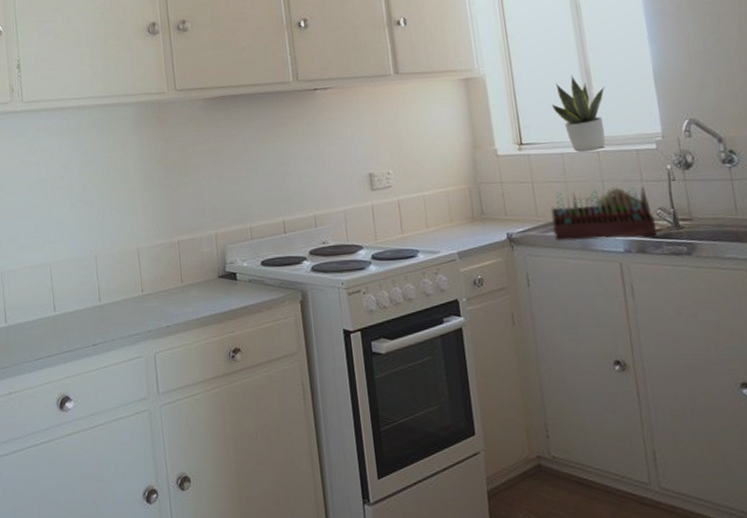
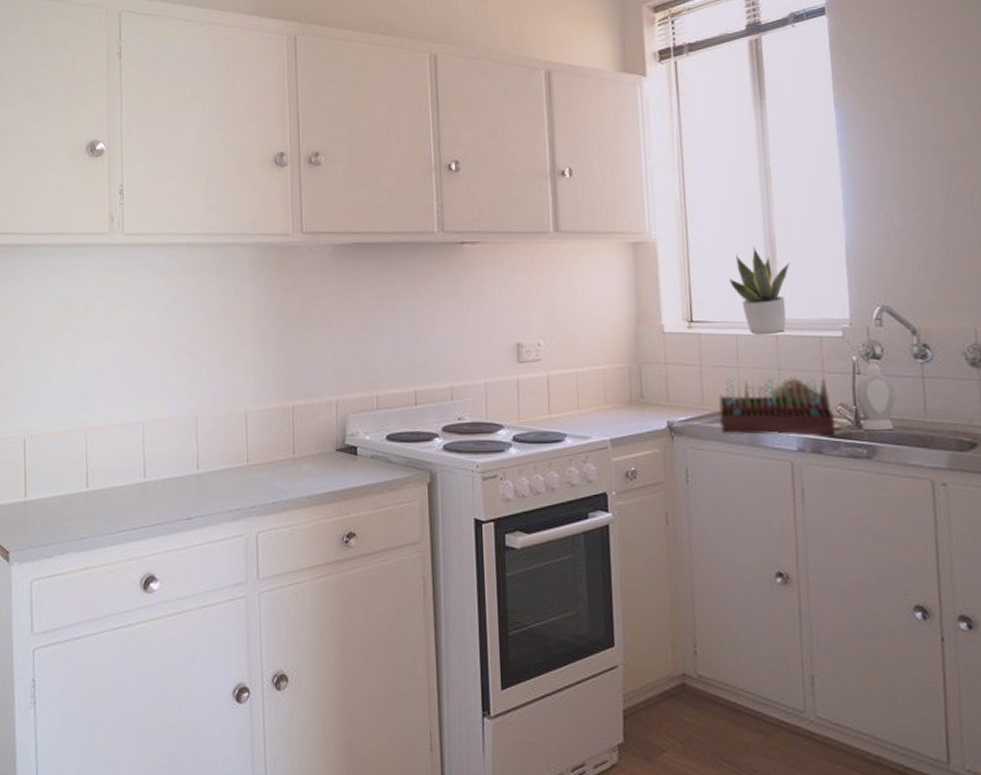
soap bottle: none [671,166,709,231] -> present [855,359,896,431]

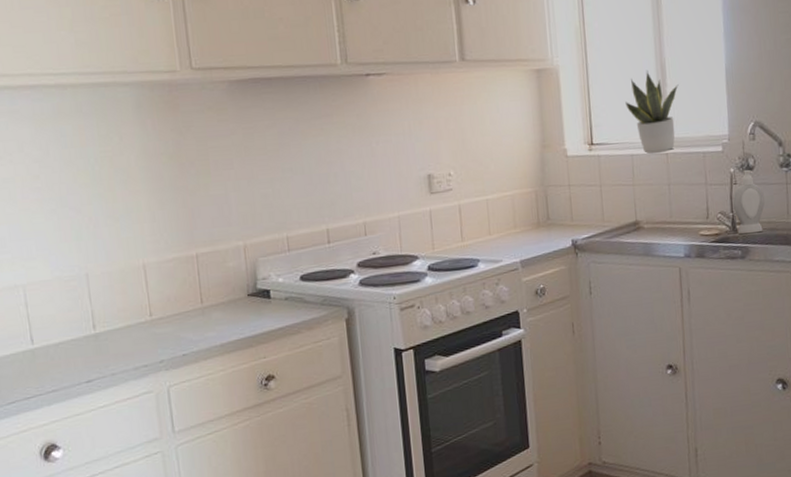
dish rack: present [719,376,835,437] -> none [617,190,716,247]

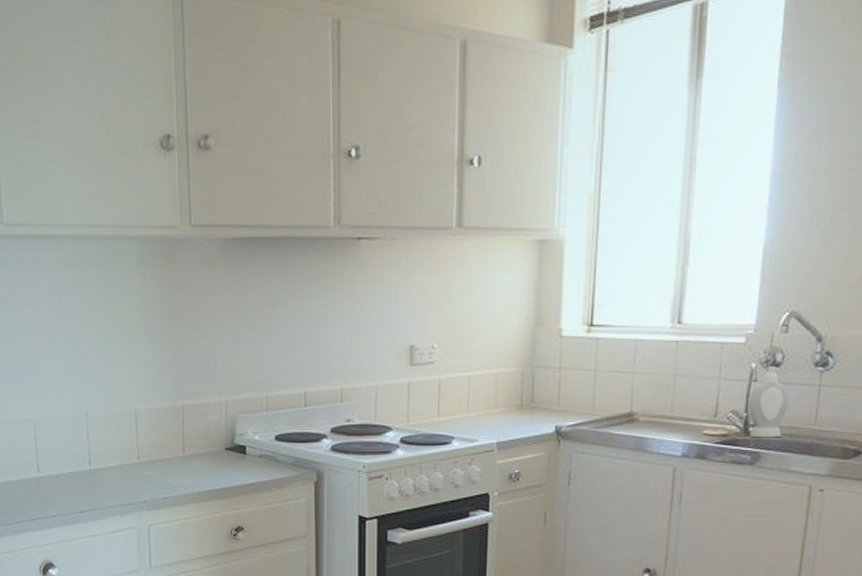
potted plant: present [625,69,679,155] -> none [636,245,703,341]

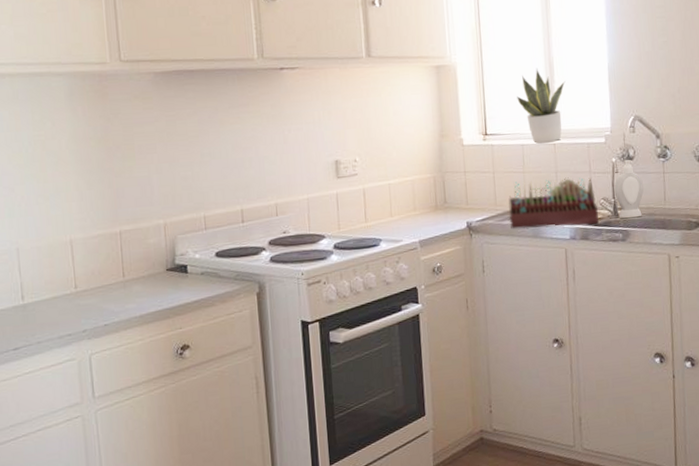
dish rack: none [607,383,723,443] -> present [508,177,599,230]
potted plant: none [636,245,703,341] -> present [517,67,566,145]

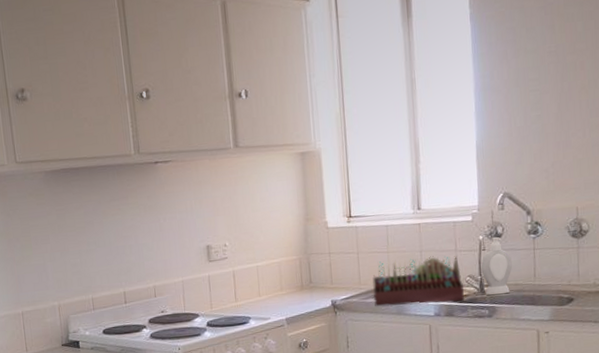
potted plant: present [517,67,566,145] -> none [381,149,431,225]

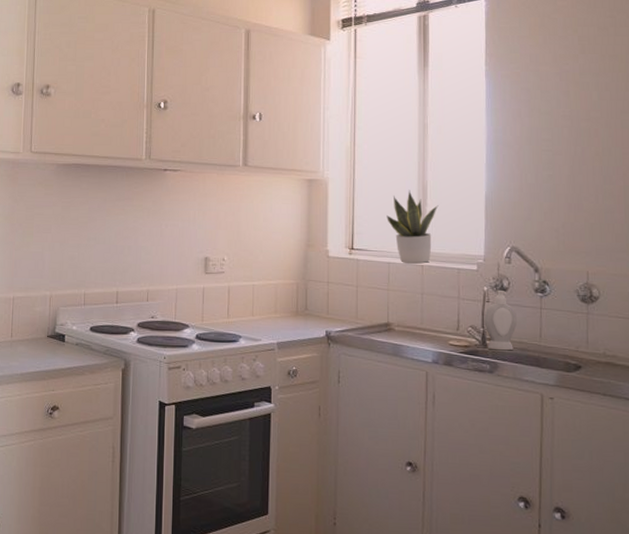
dish rack: present [372,256,464,307] -> none [369,298,464,352]
potted plant: none [381,149,431,225] -> present [387,189,439,265]

